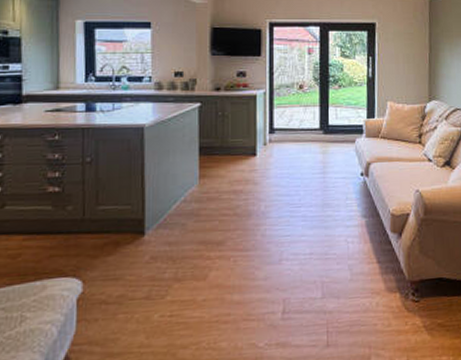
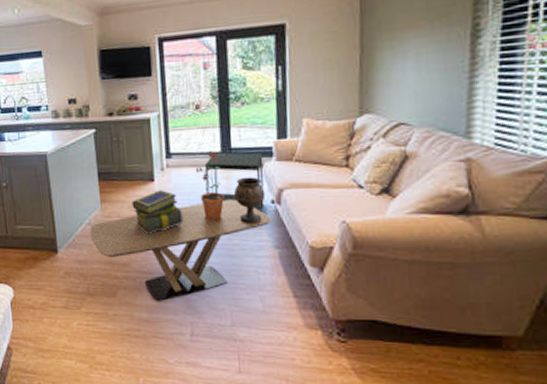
coffee table: none [185,172,361,280] -> present [90,199,272,301]
stack of books: none [232,164,282,210] -> present [132,190,184,235]
potted plant: none [296,128,320,193] -> present [195,151,224,220]
side table: none [304,129,355,184] -> present [204,152,265,212]
goblet: none [330,152,356,195] -> present [234,177,266,223]

